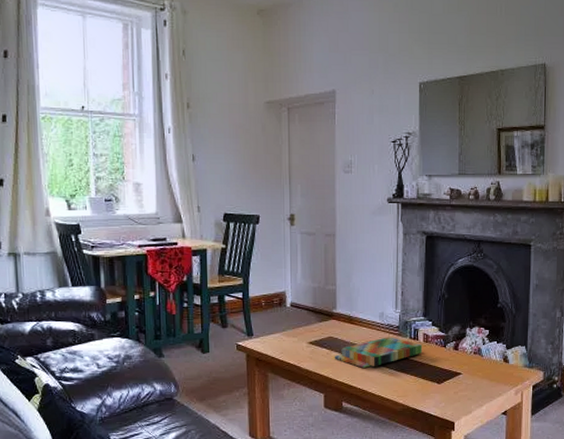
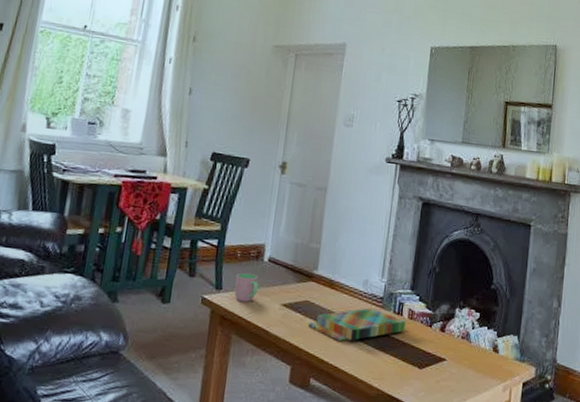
cup: none [263,319,285,344] -> present [234,272,259,302]

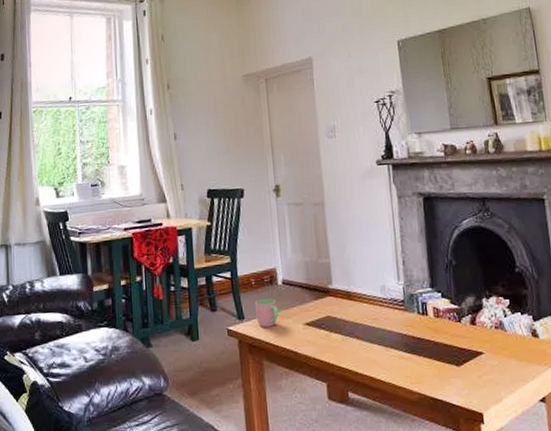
board game: present [307,308,407,341] -> none [334,313,435,351]

